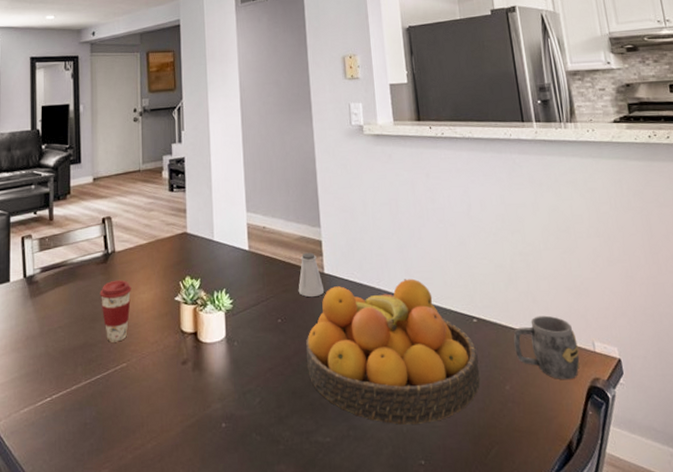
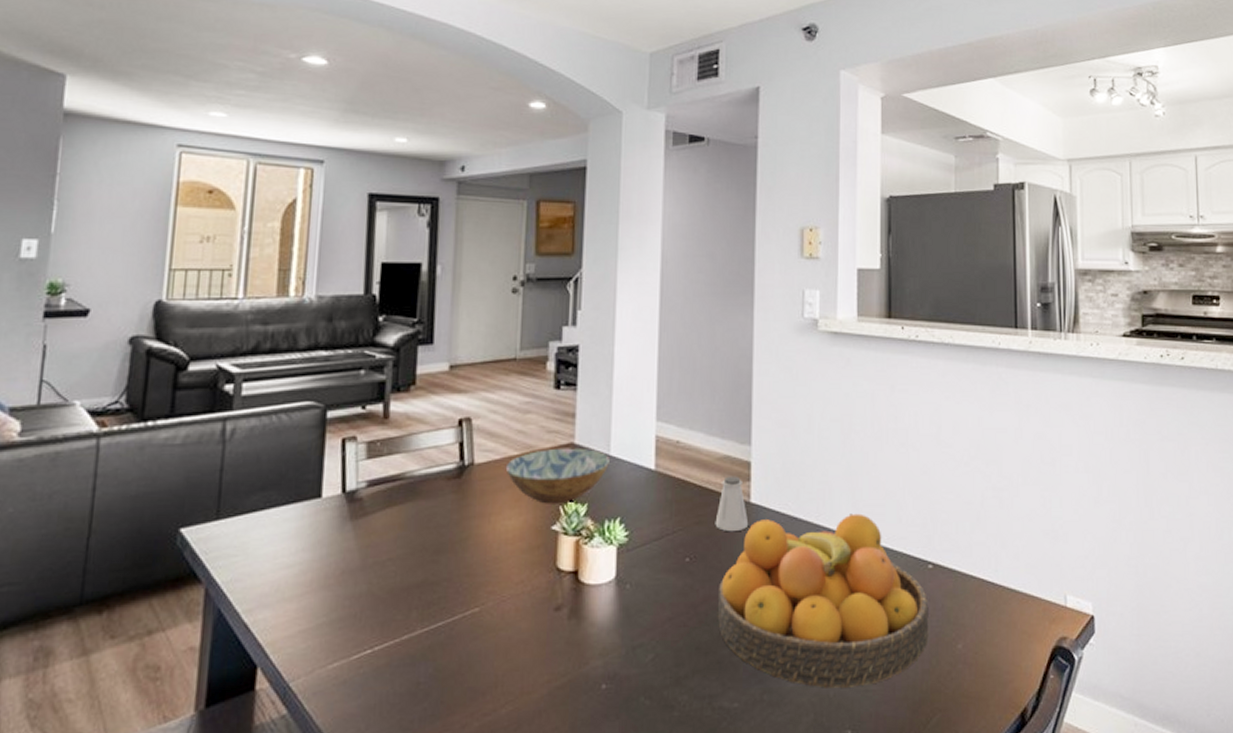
coffee cup: present [100,279,132,342] -> none [448,500,494,581]
bowl: none [138,236,215,281] -> present [505,448,611,504]
mug: present [513,315,580,380] -> none [972,563,1047,639]

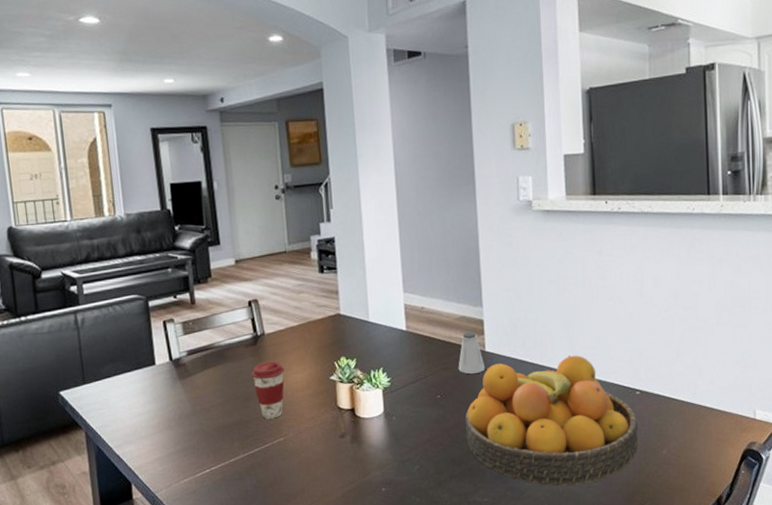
coffee cup: none [448,500,494,581] -> present [251,361,285,419]
bowl: present [505,448,611,504] -> none [289,317,371,361]

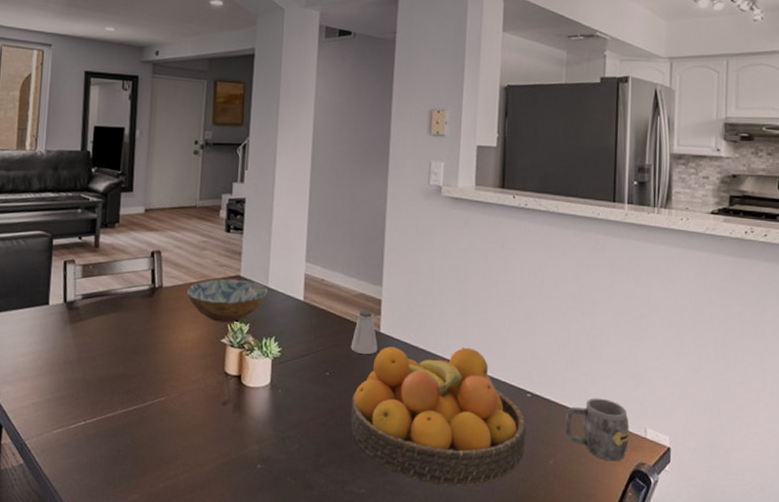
coffee cup: present [251,361,285,419] -> none [143,315,177,376]
bowl: none [289,317,371,361] -> present [186,278,269,323]
mug: none [674,387,739,445] -> present [564,398,630,462]

